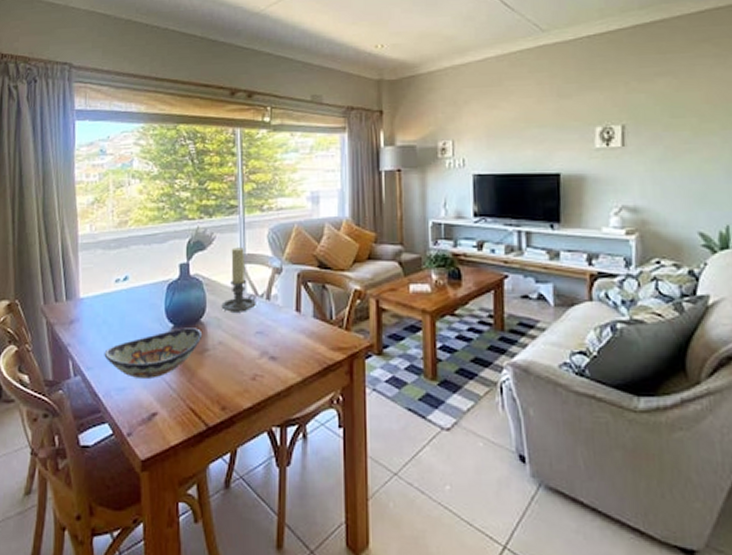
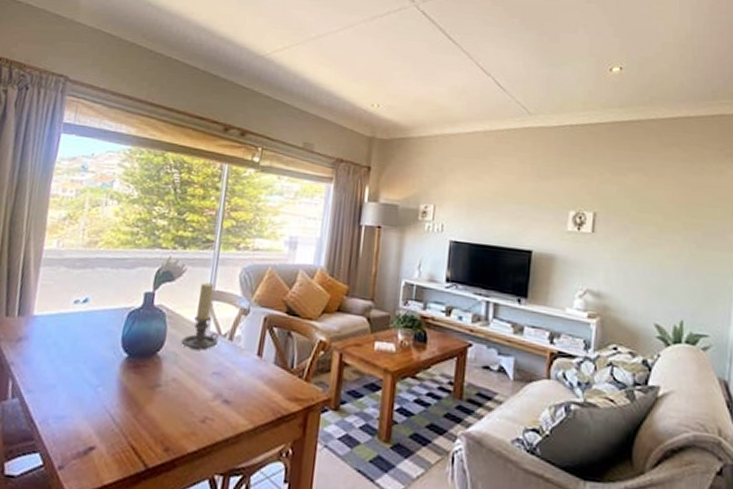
decorative bowl: present [104,328,203,378] -> none [48,359,157,410]

